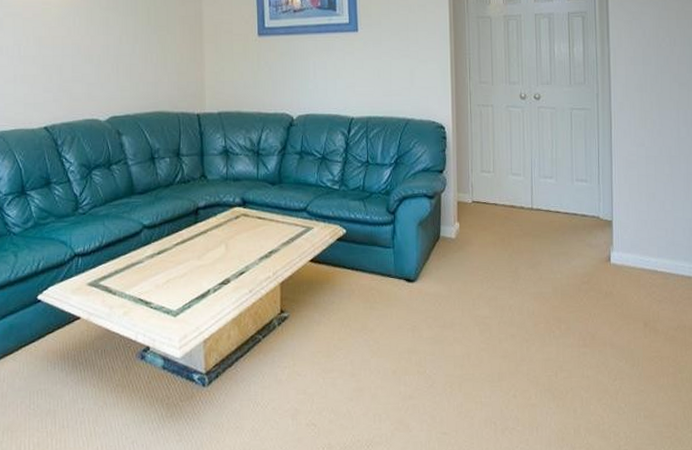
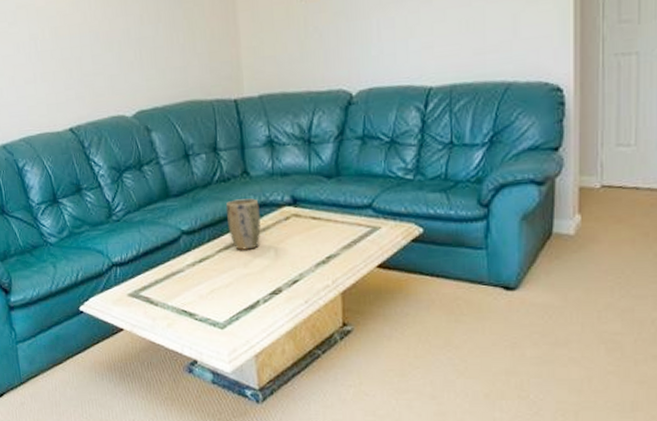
plant pot: none [184,199,214,244] -> present [226,198,261,250]

